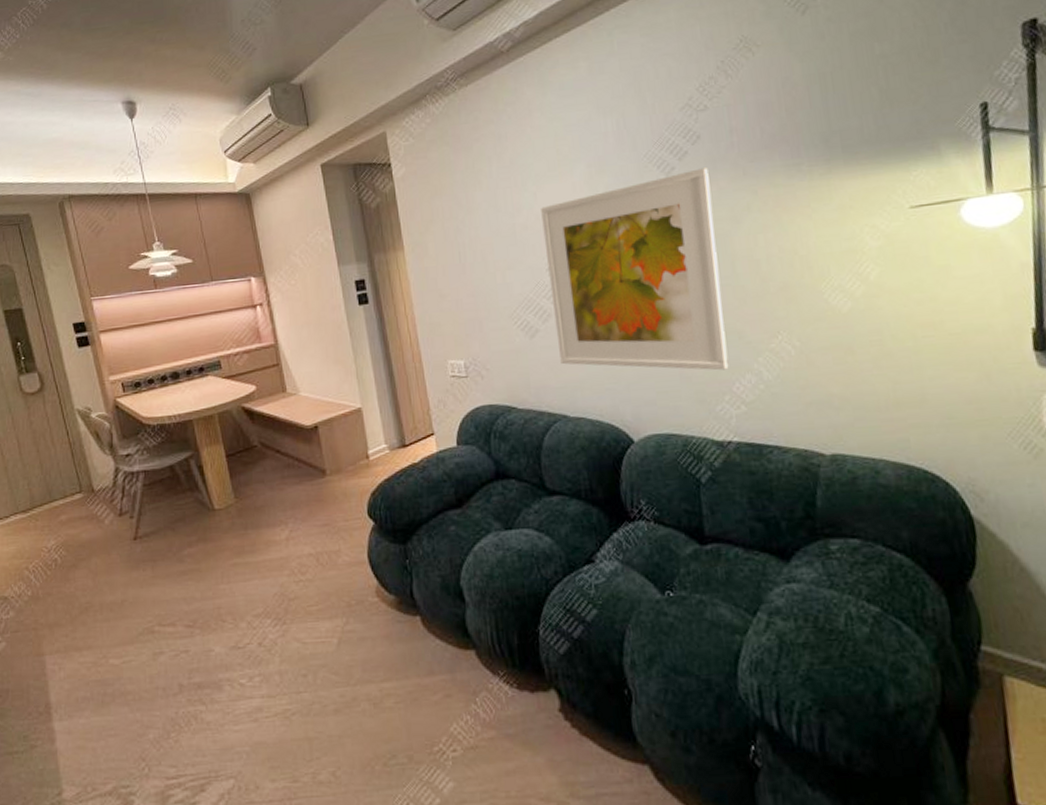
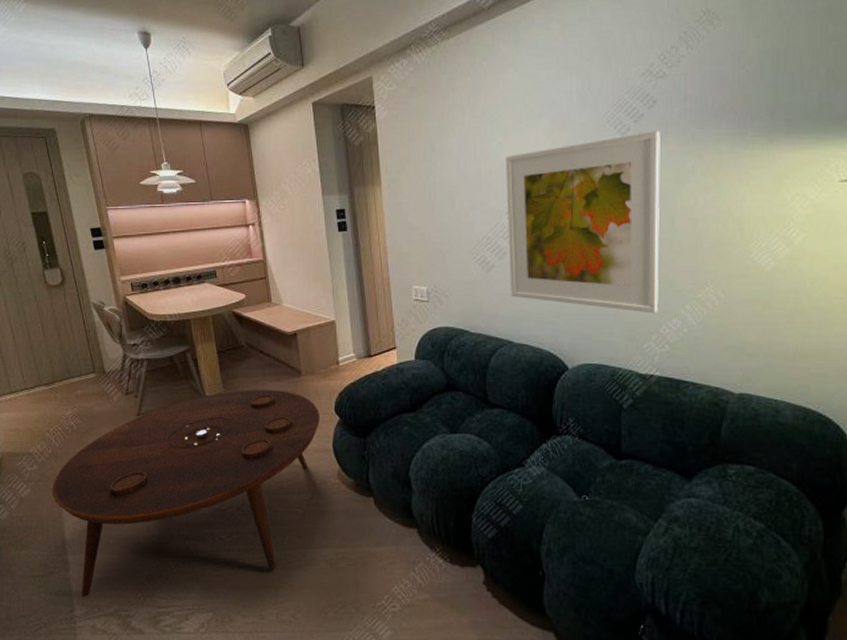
coffee table: none [32,494,351,775] -> present [52,389,320,598]

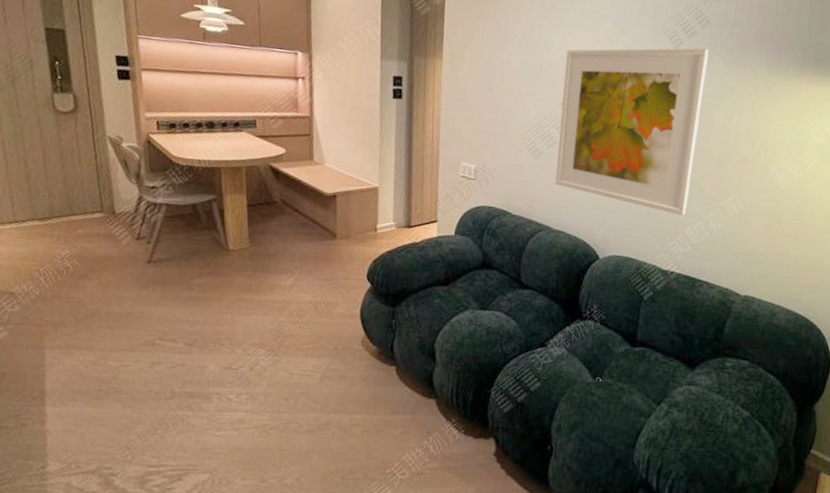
coffee table: present [52,389,320,598] -> none [34,247,351,453]

